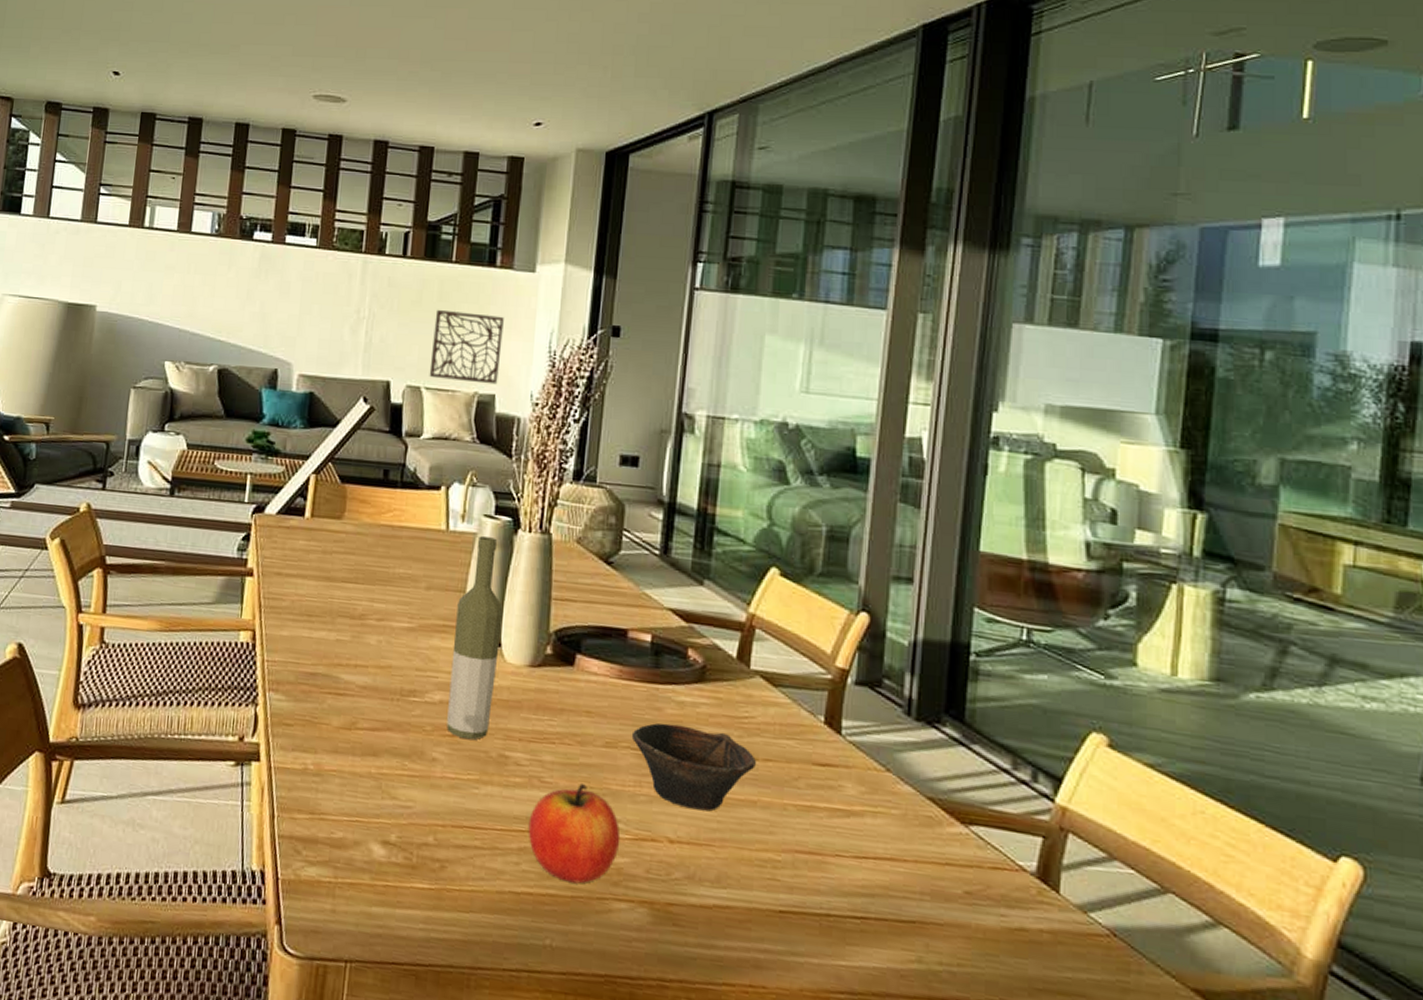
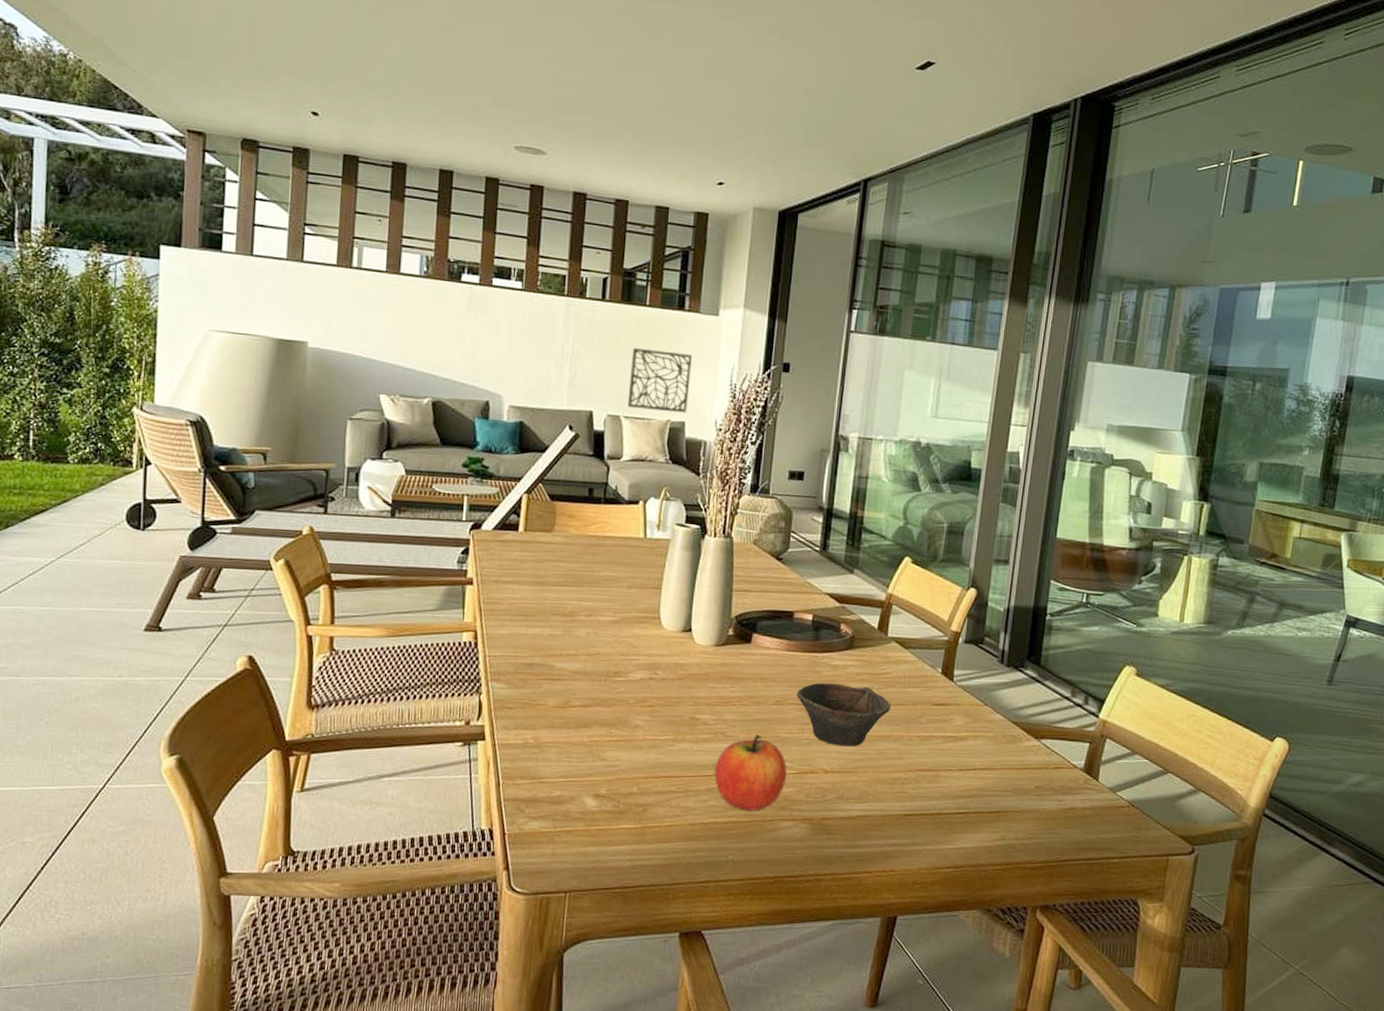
bottle: present [446,536,504,740] -> none [647,542,693,708]

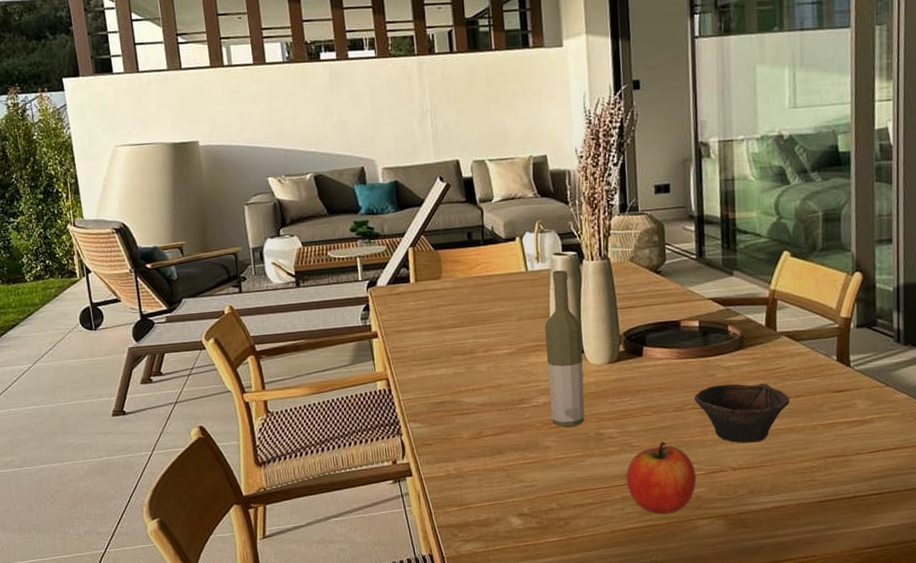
decorative wall panel: present [627,347,692,413] -> none [486,89,547,151]
bottle: none [647,542,693,708] -> present [544,270,585,428]

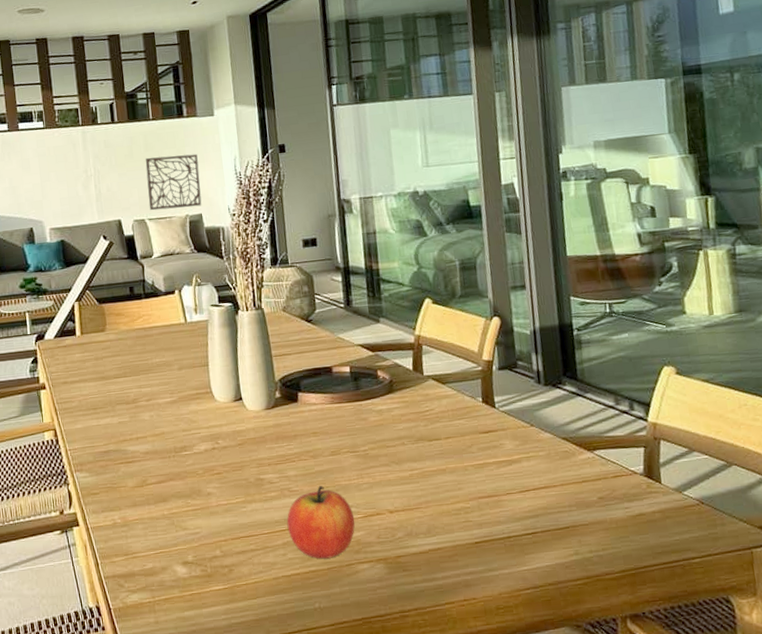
decorative wall panel: none [486,89,547,151] -> present [145,153,202,211]
bottle: present [544,270,585,428] -> none [204,320,245,474]
bowl: present [694,383,790,443] -> none [348,425,440,486]

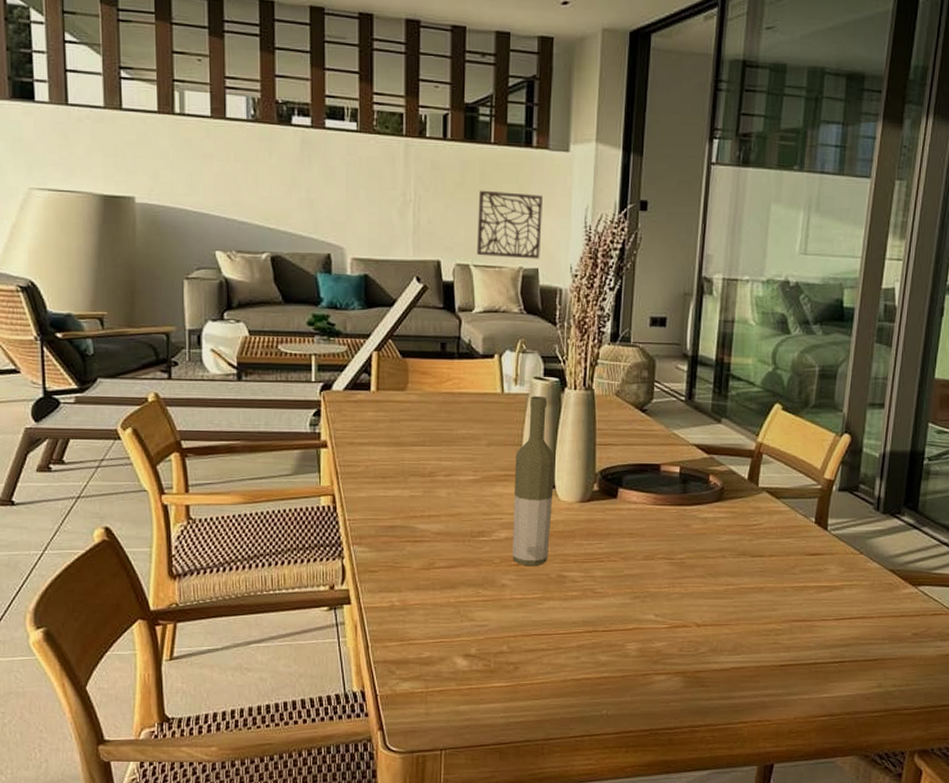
bottle: none [204,320,245,474] -> present [512,396,556,567]
apple: present [286,486,355,559] -> none [585,590,658,666]

